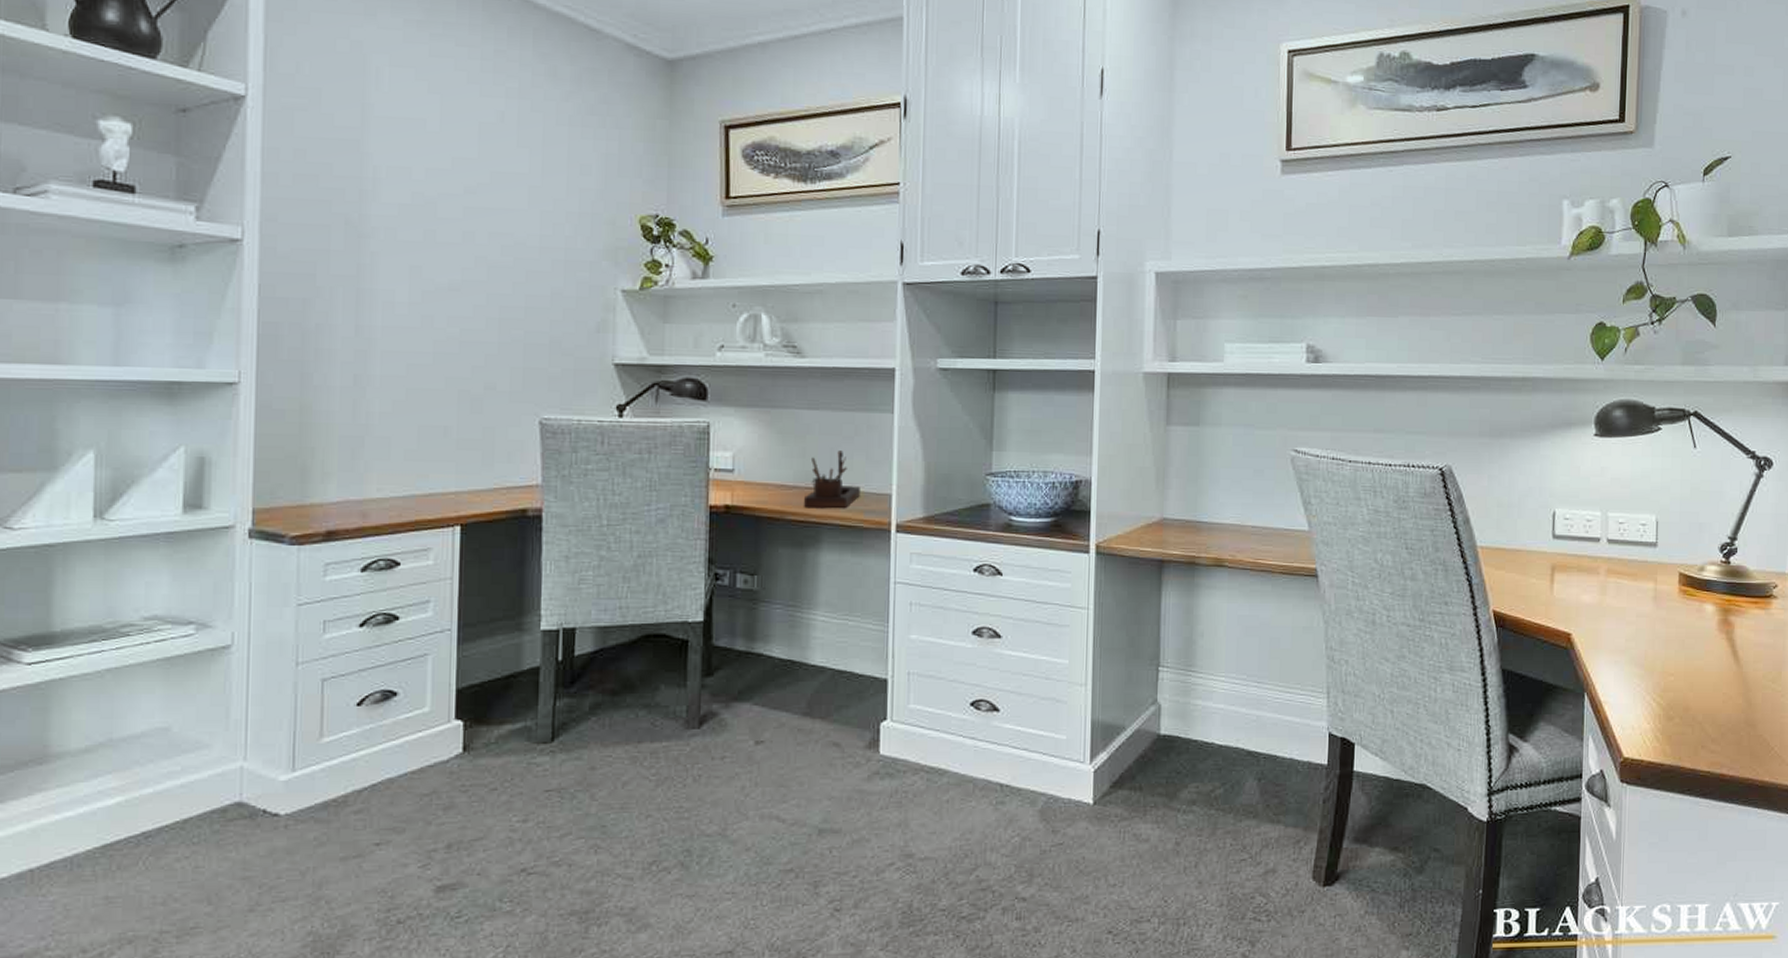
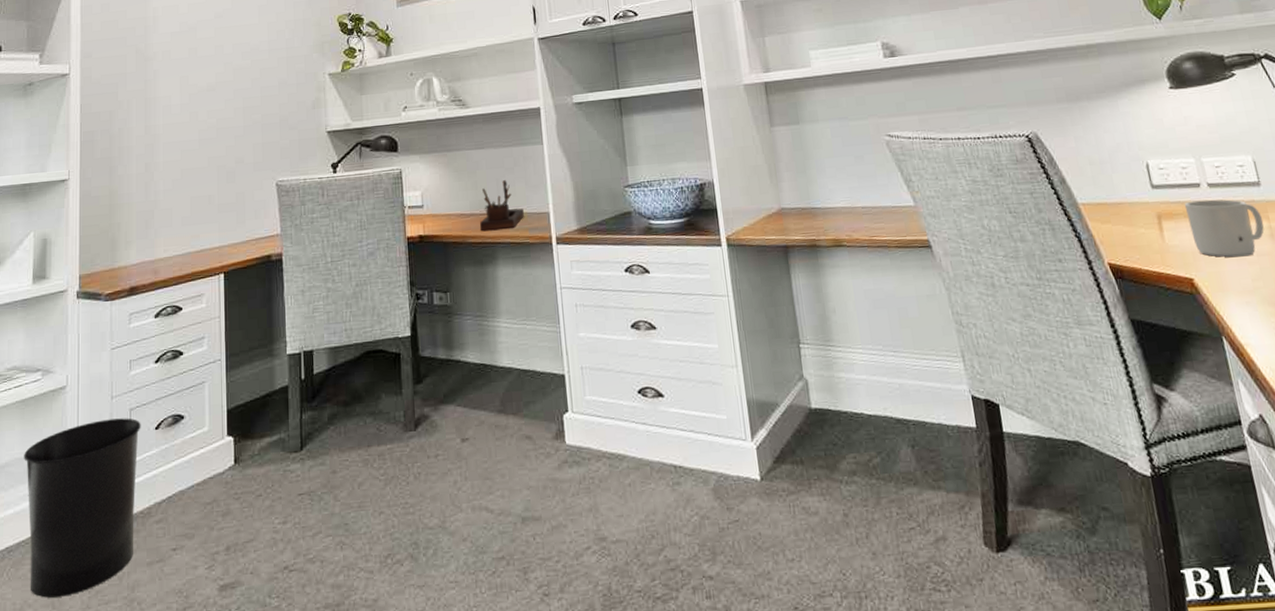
waste bin: none [168,689,337,892] -> present [24,418,141,598]
mug: none [1579,555,1651,616] -> present [1184,199,1264,258]

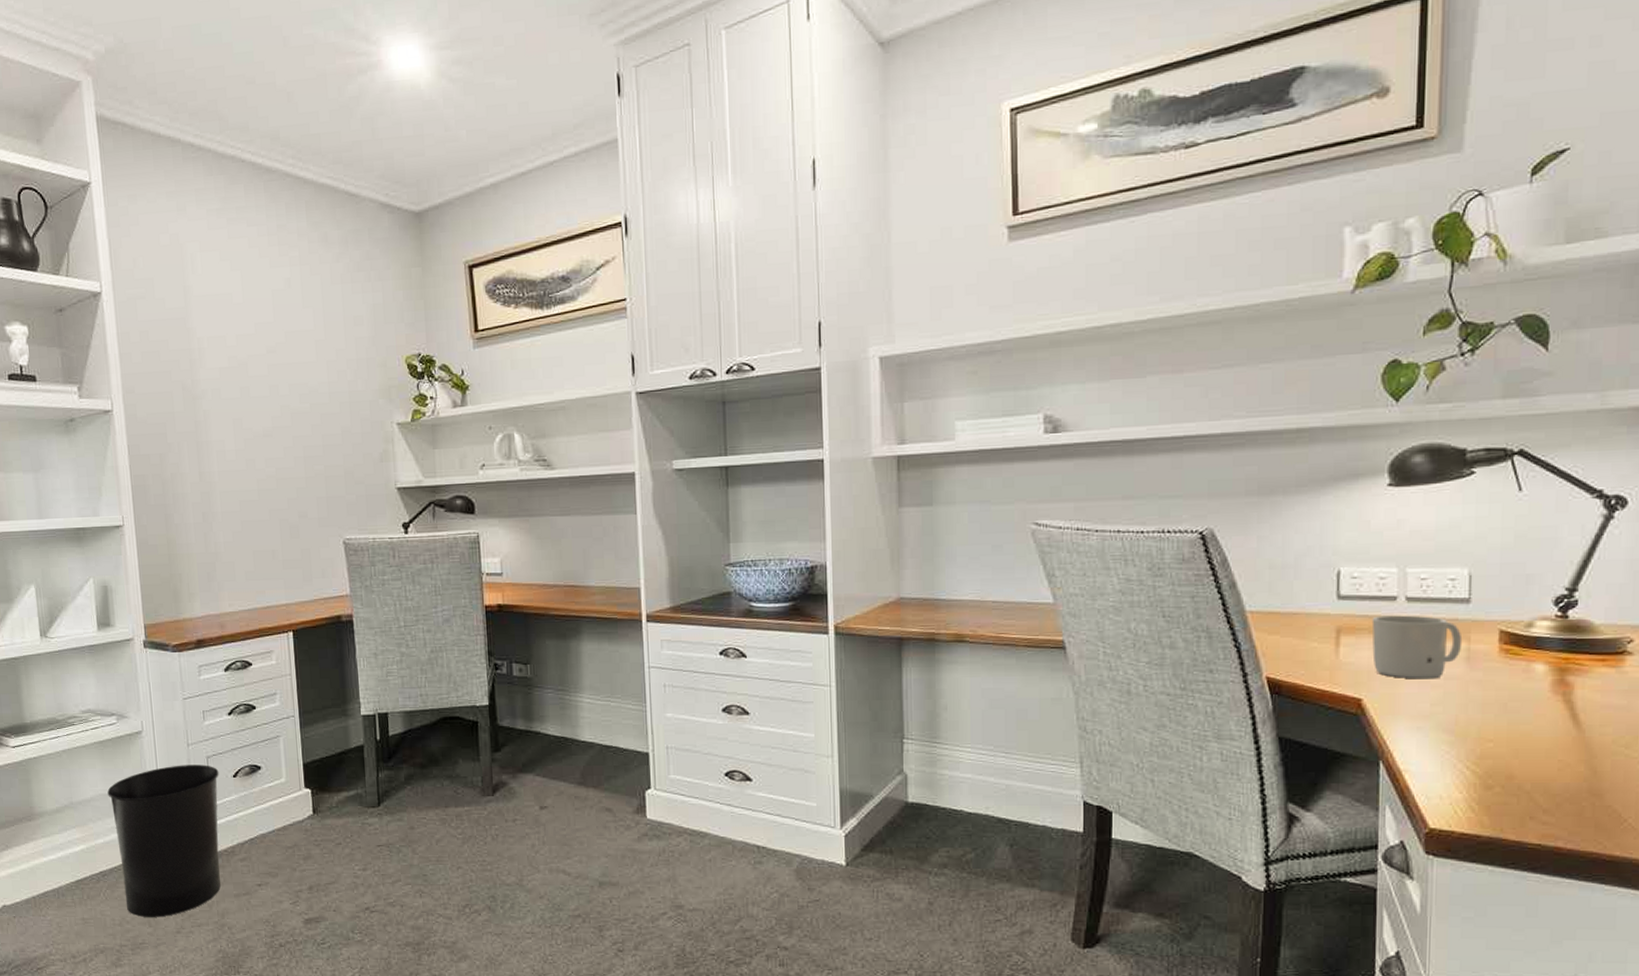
desk organizer: present [480,180,524,232] -> none [564,551,612,604]

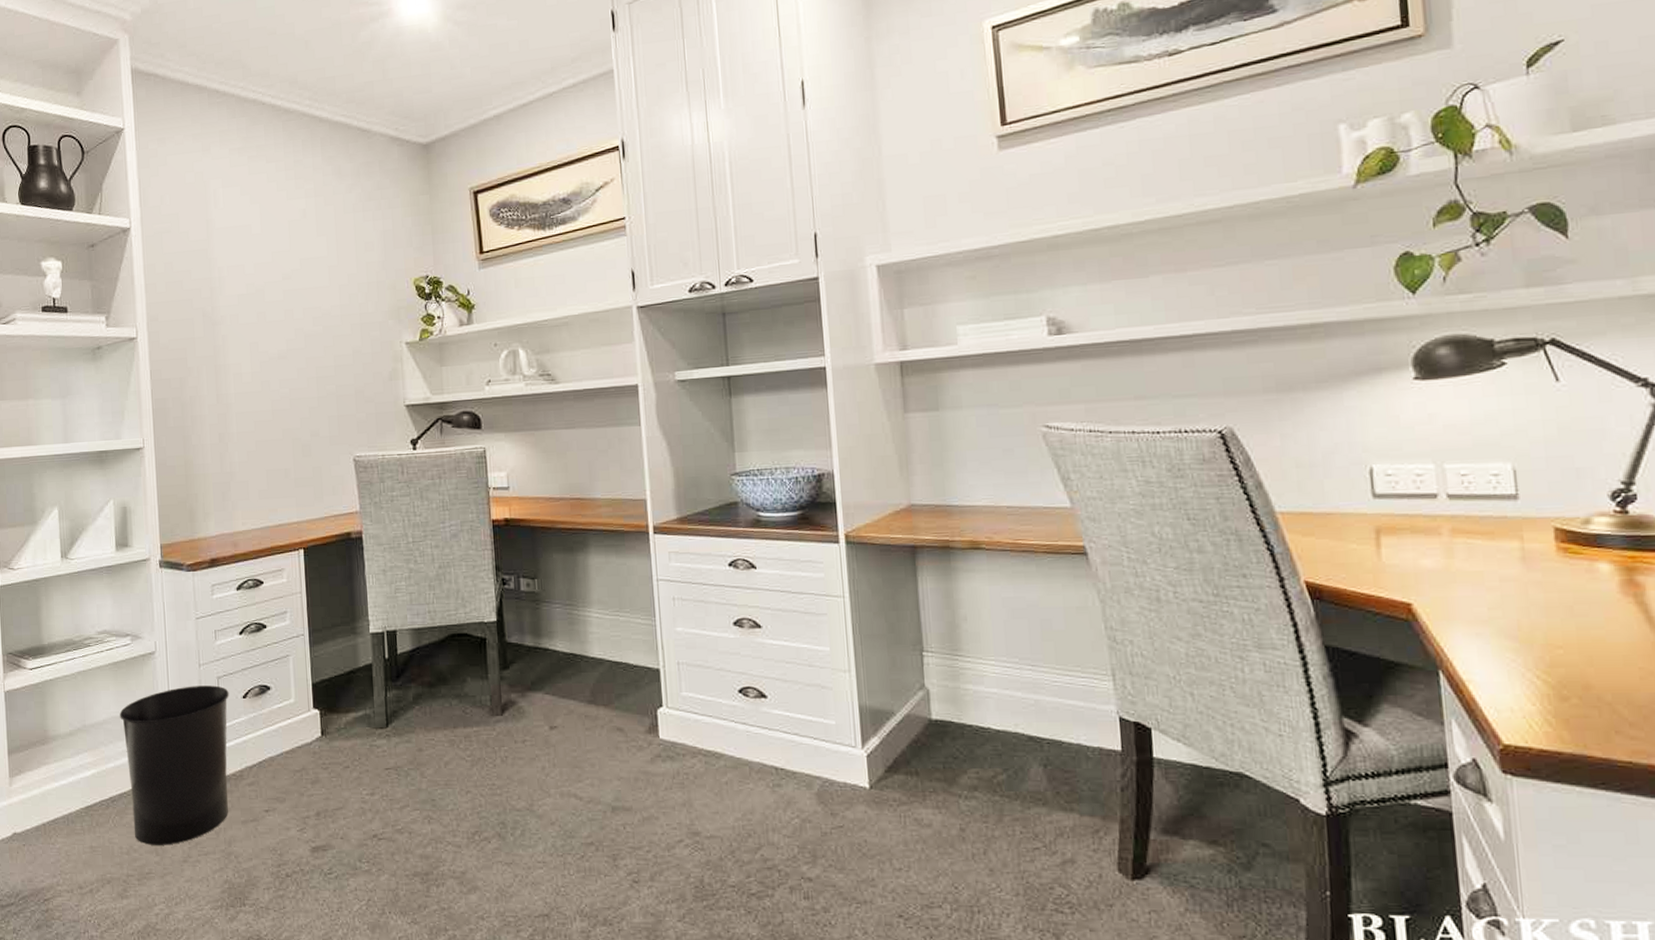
mug: present [1371,615,1463,679] -> none [1412,513,1515,582]

